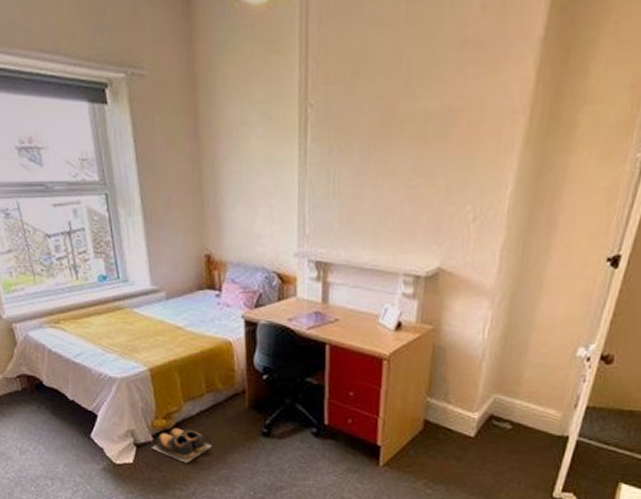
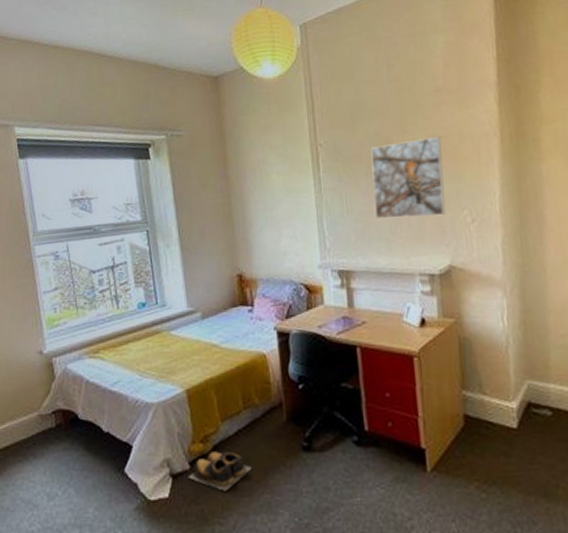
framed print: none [366,107,456,209] -> present [370,136,446,219]

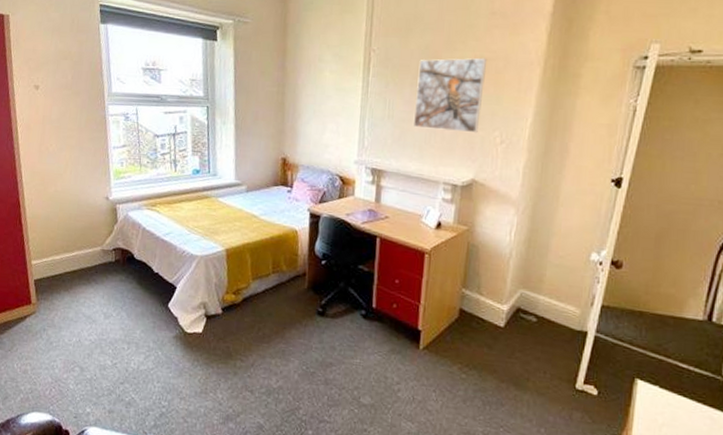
shoes: present [187,451,252,491] -> none [219,303,273,336]

